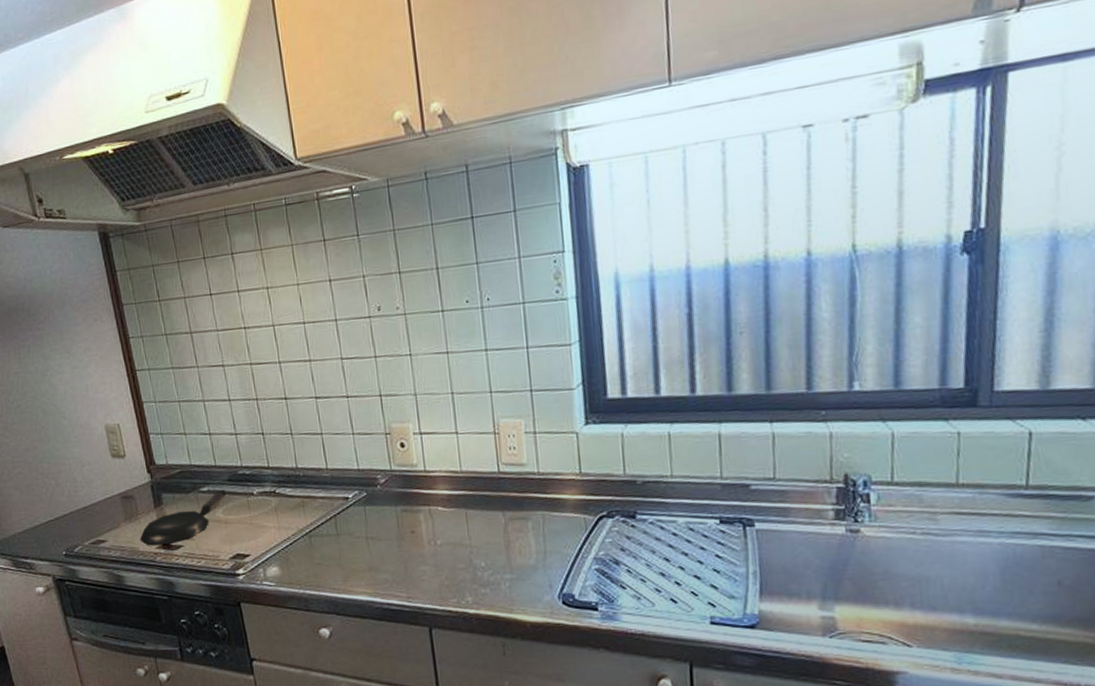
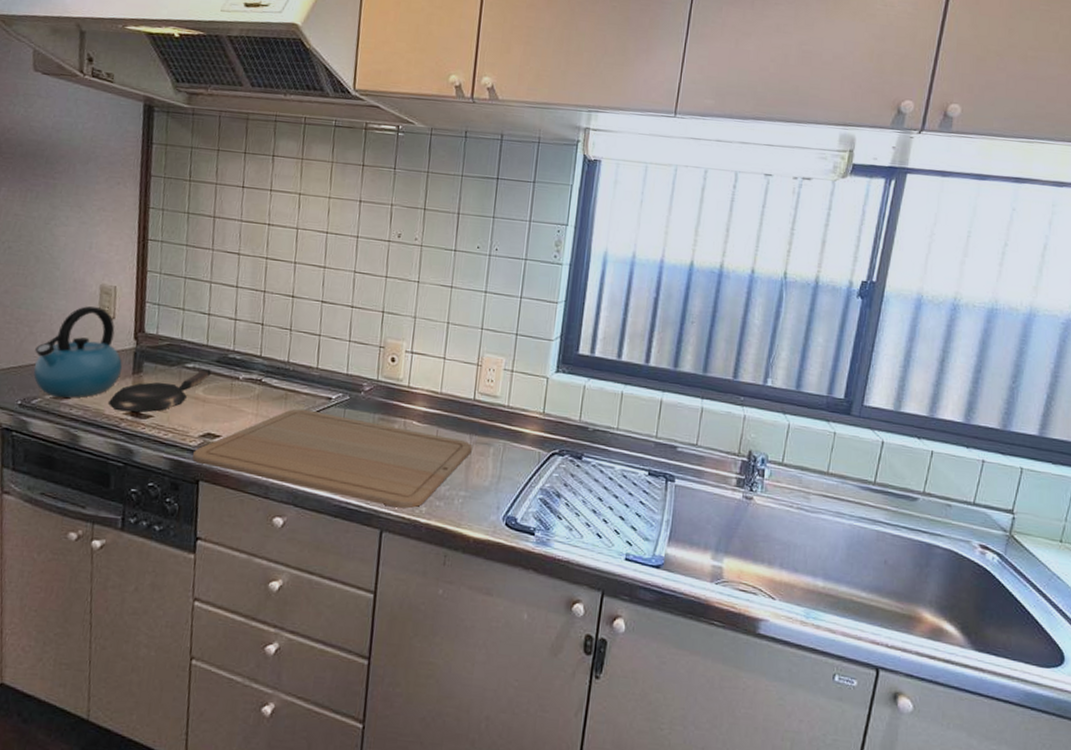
kettle: none [64,448,144,542] -> present [33,306,122,398]
chopping board: none [227,513,508,602] -> present [192,408,472,509]

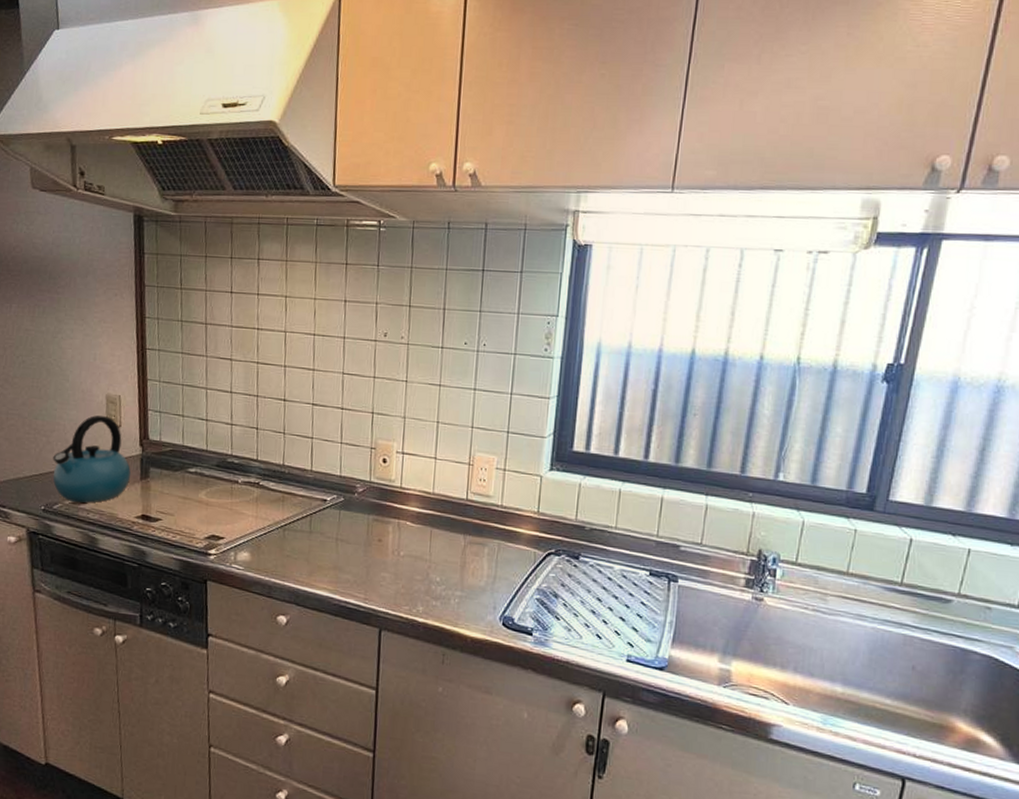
frying pan: present [107,368,211,413] -> none [120,472,212,516]
chopping board: present [192,408,472,509] -> none [199,510,467,608]

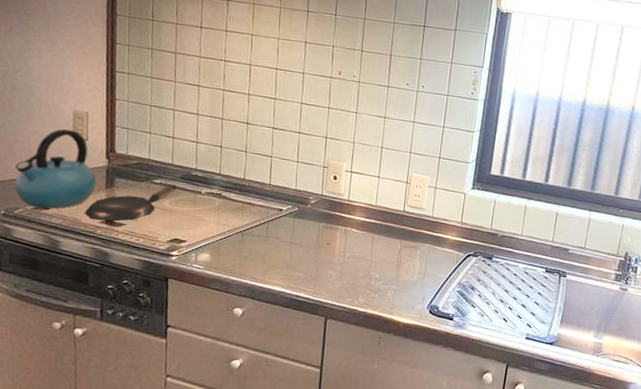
frying pan: none [120,472,212,516] -> present [84,184,176,221]

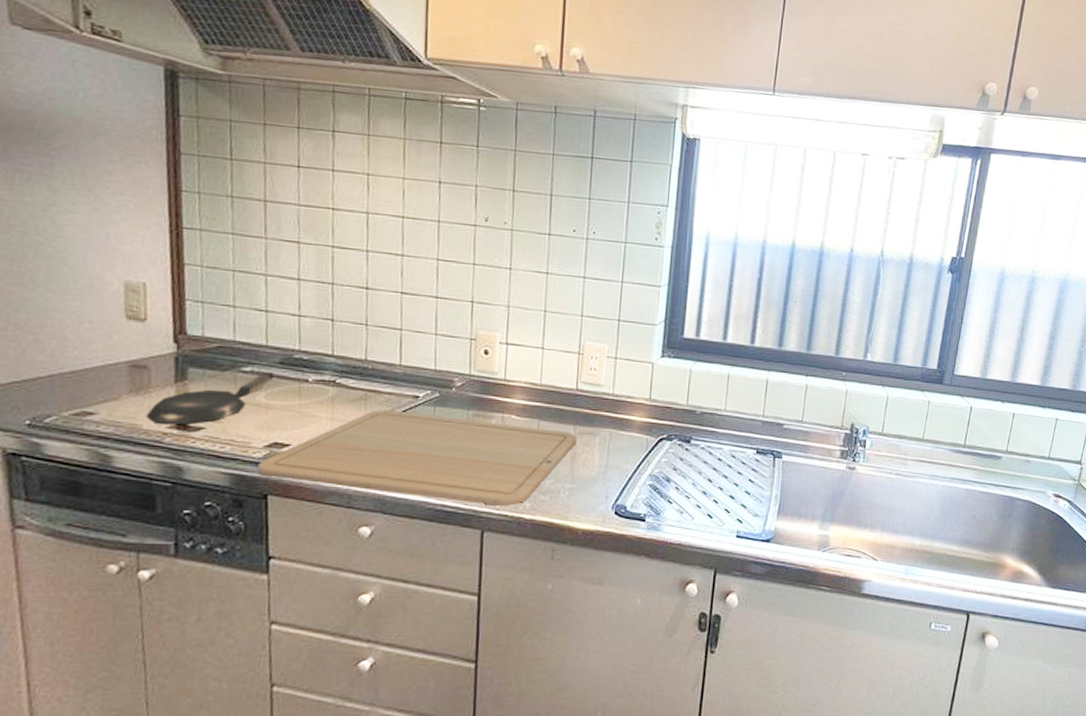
kettle: present [14,129,96,209] -> none [43,307,161,413]
chopping board: none [161,218,402,300] -> present [256,410,577,506]

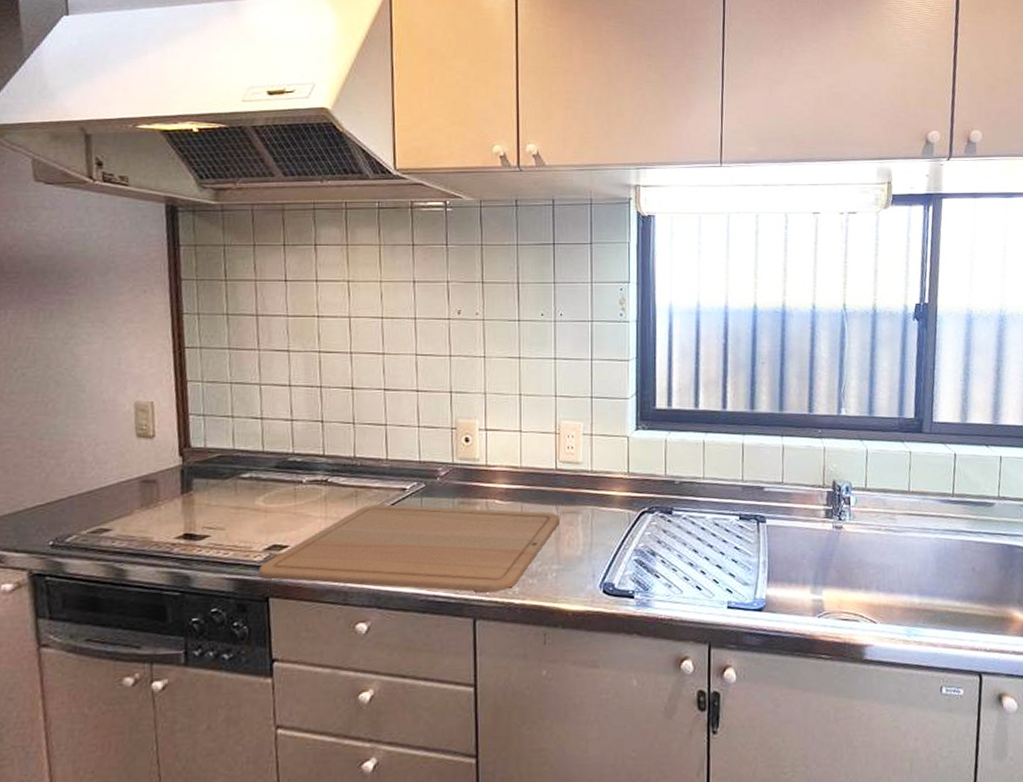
frying pan: present [145,371,274,425] -> none [155,476,270,535]

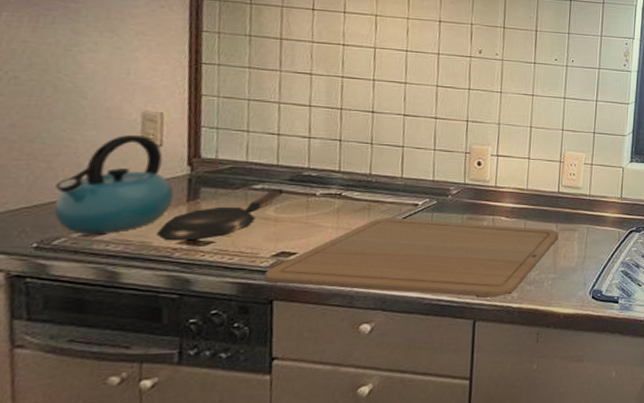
kettle: none [64,427,168,530] -> present [53,135,173,234]
frying pan: none [155,476,270,535] -> present [156,188,283,241]

